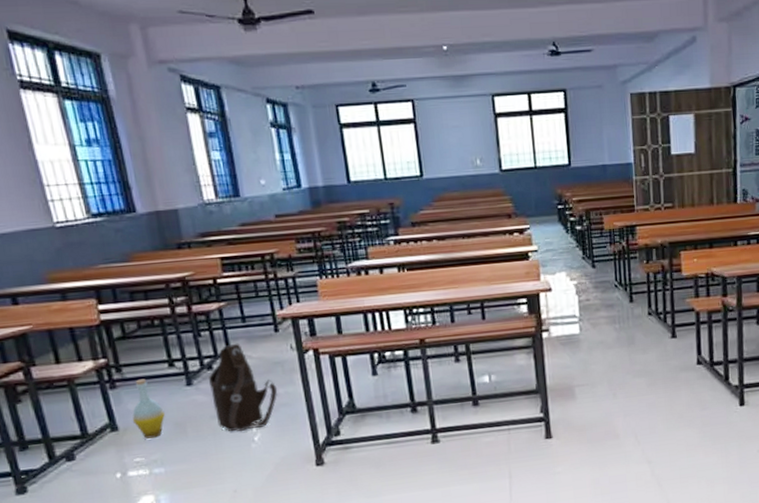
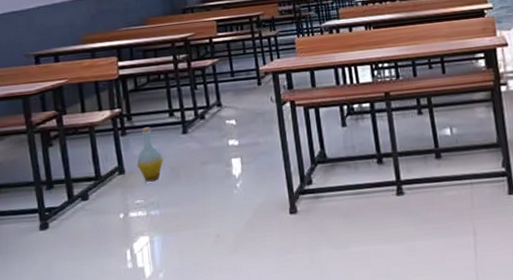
shoulder bag: present [208,343,278,432] -> none [200,95,259,178]

